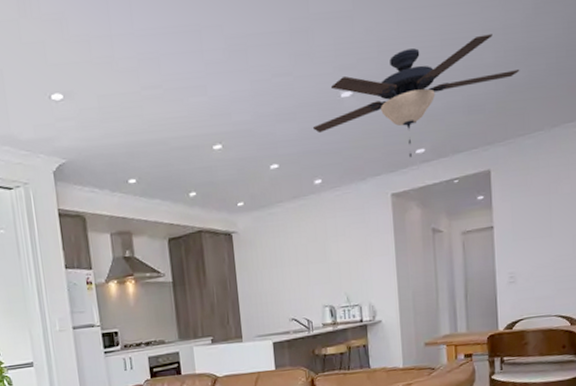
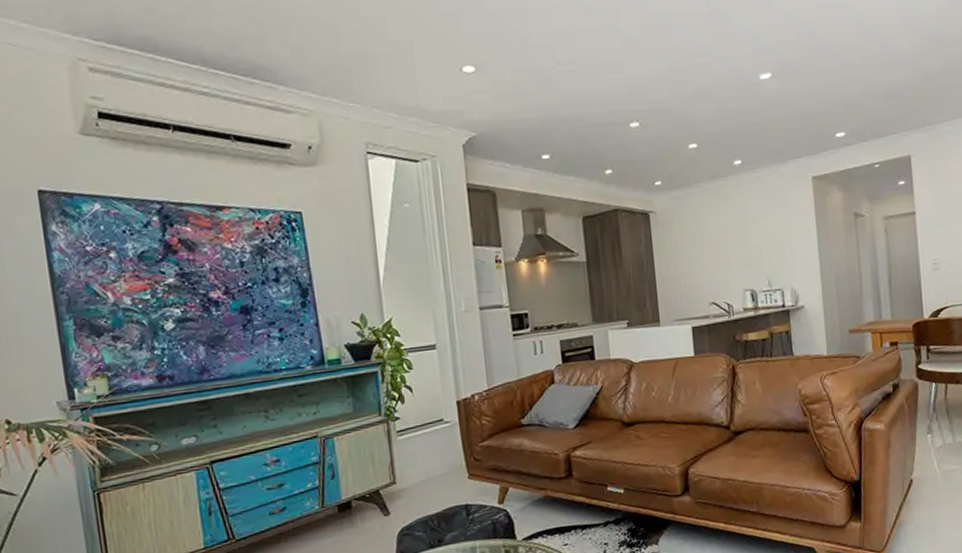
ceiling fan: present [312,34,520,158] -> none [731,23,937,141]

